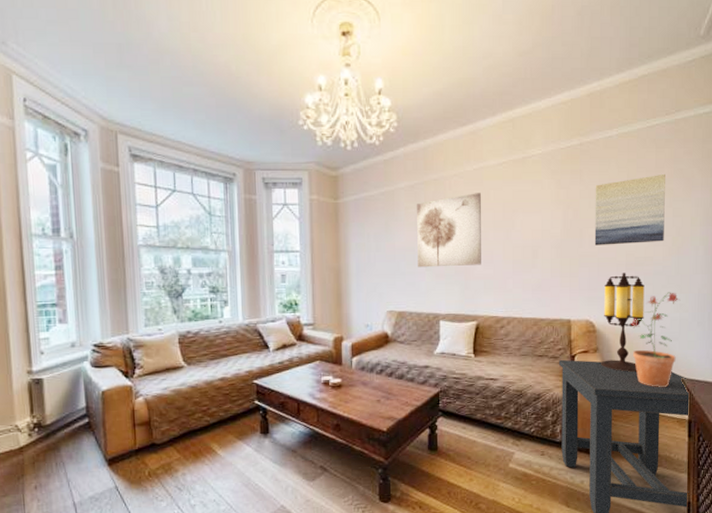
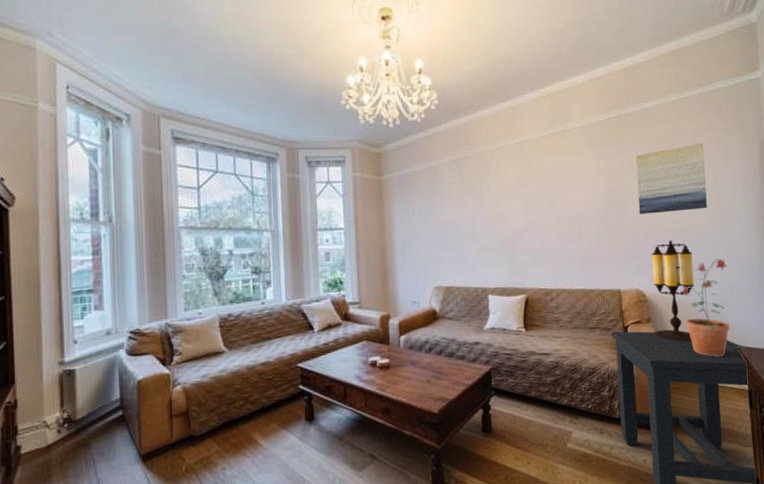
wall art: present [417,193,481,268] -> none [460,166,527,242]

